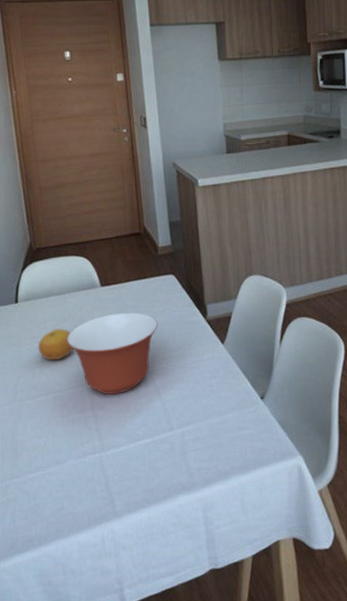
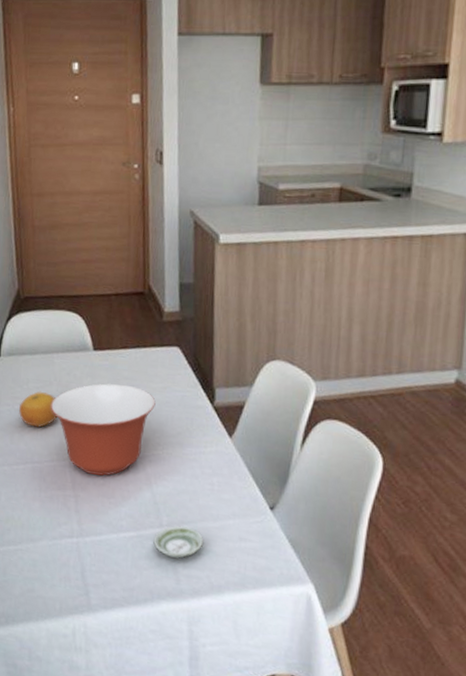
saucer: none [166,425,210,455] -> present [153,525,204,559]

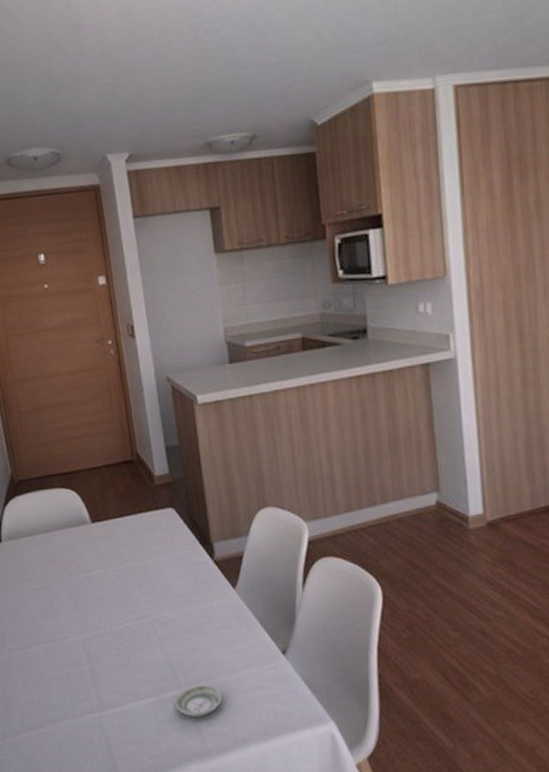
fruit: present [19,391,58,428] -> none [26,570,65,607]
mixing bowl: present [51,383,156,476] -> none [57,552,158,646]

